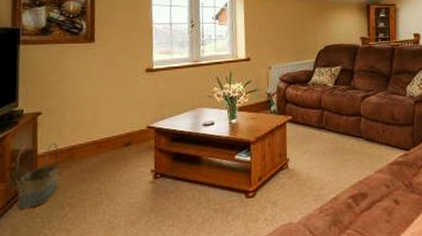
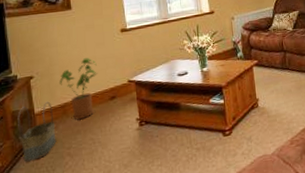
house plant: none [70,97,115,165] -> present [59,58,97,119]

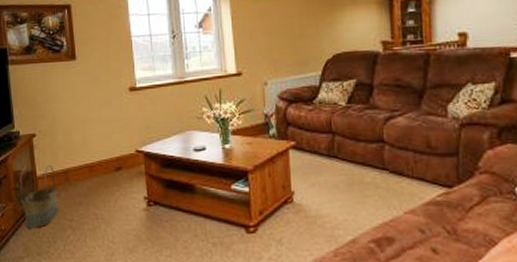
house plant: present [59,58,97,119] -> none [62,118,102,189]

